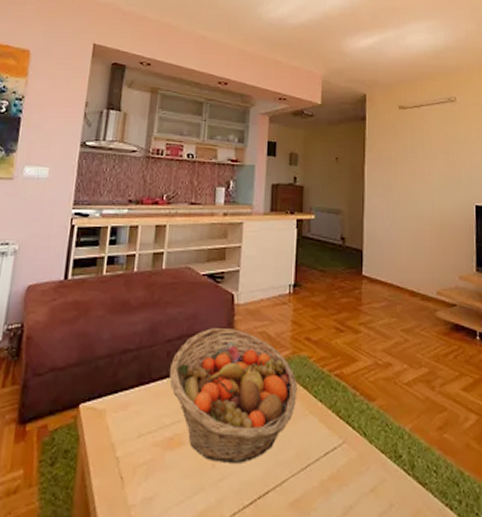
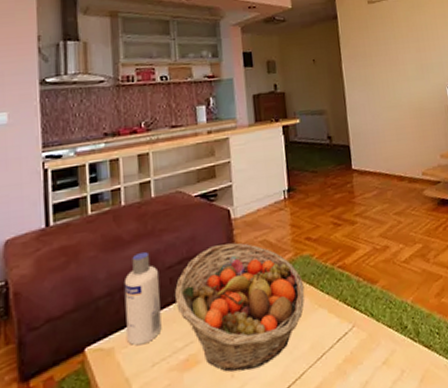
screw cap bottle: none [119,321,159,413] -> present [124,252,162,346]

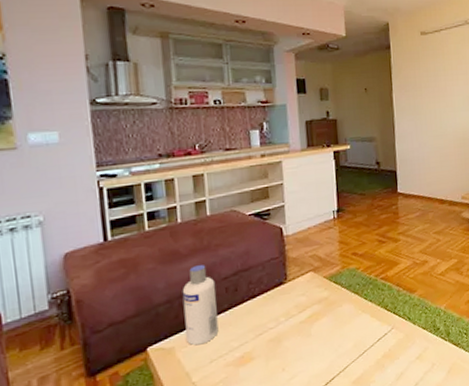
fruit basket: present [175,243,305,372] -> none [231,257,350,366]

